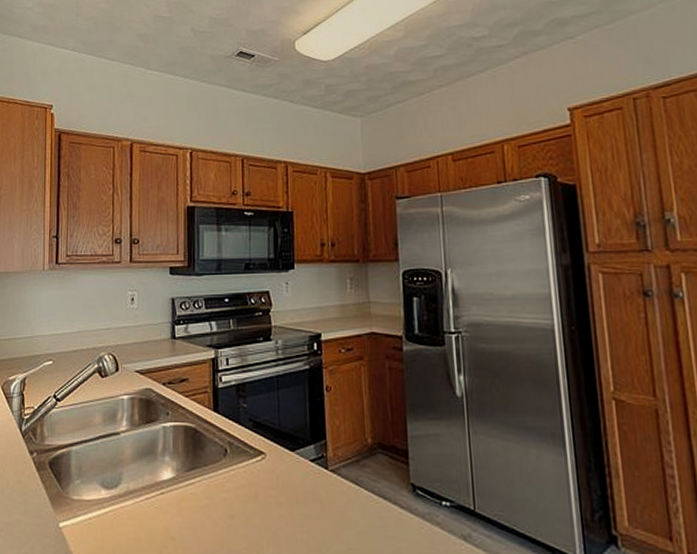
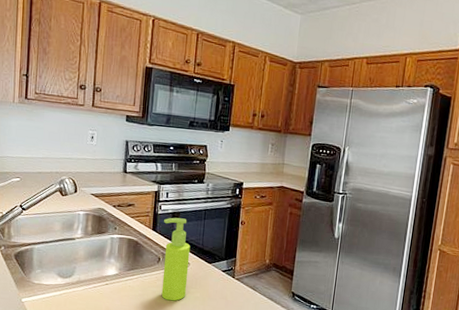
soap dispenser: none [227,391,267,511] -> present [161,217,191,301]

